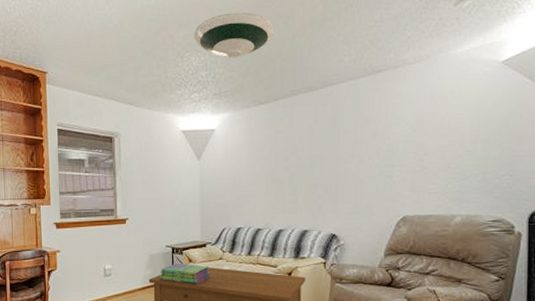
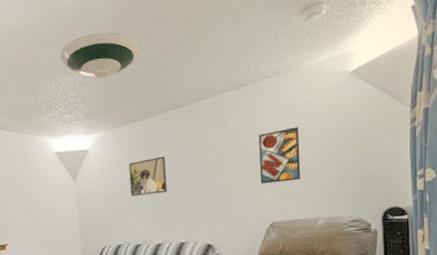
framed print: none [255,140,293,179] -> present [128,156,168,196]
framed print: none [393,117,439,175] -> present [258,127,301,184]

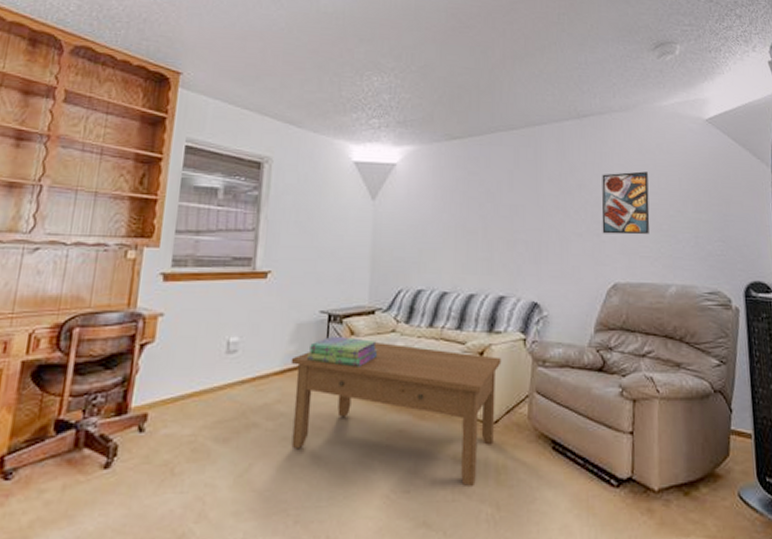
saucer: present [60,32,140,78] -> none [378,33,472,84]
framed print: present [128,156,168,196] -> none [443,184,489,230]

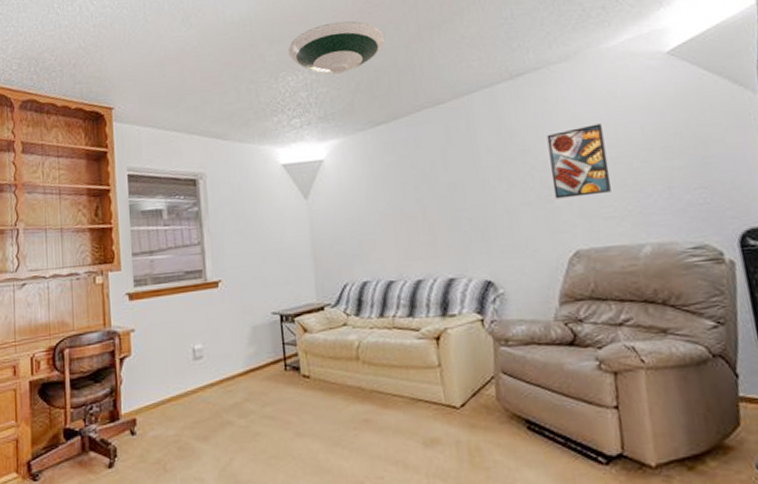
coffee table: present [290,342,502,488] -> none [252,336,463,471]
stack of books: present [307,335,378,367] -> none [266,334,333,363]
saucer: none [378,33,472,84] -> present [288,21,386,75]

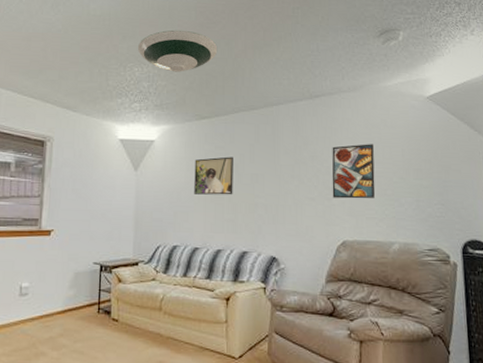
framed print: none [375,166,428,218] -> present [194,156,233,195]

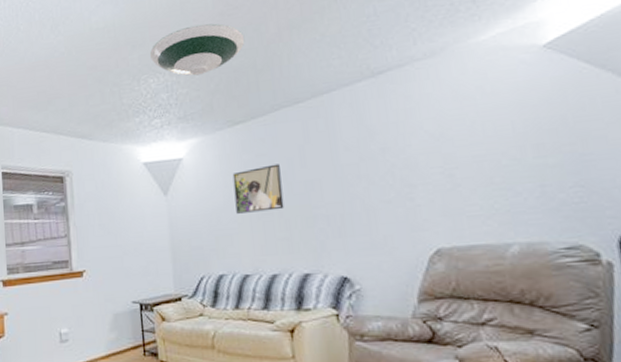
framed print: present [332,144,375,199] -> none [409,120,477,197]

